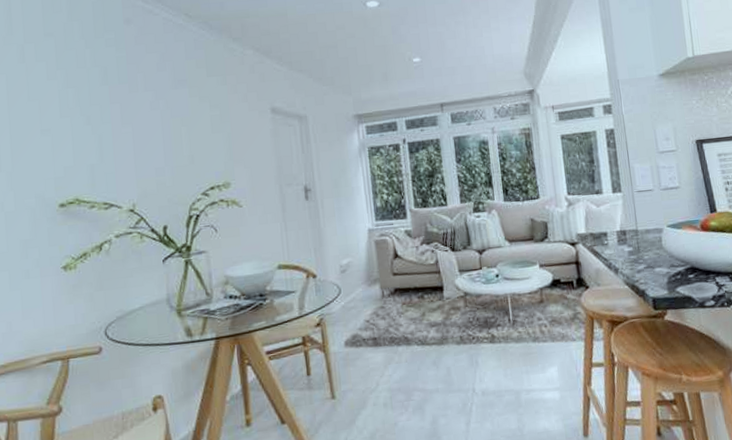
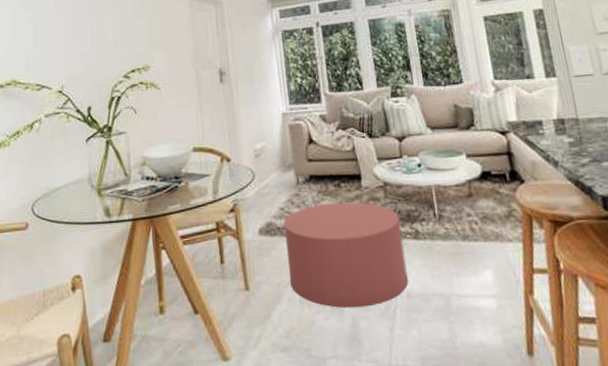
pouf: none [369,312,484,409] -> present [283,202,409,308]

